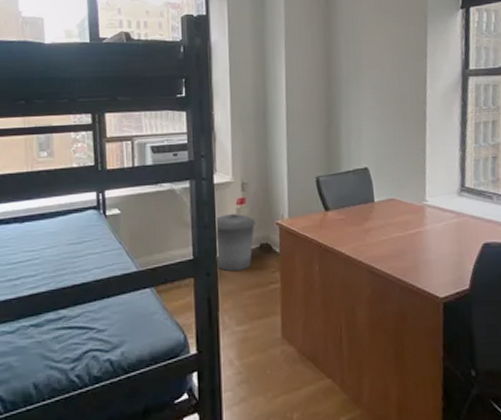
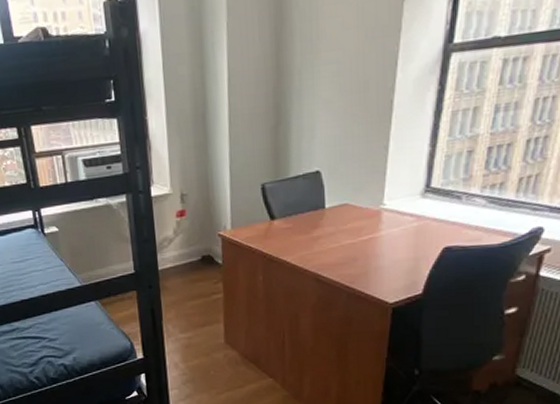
trash can: present [214,213,255,272] -> none [154,226,196,284]

